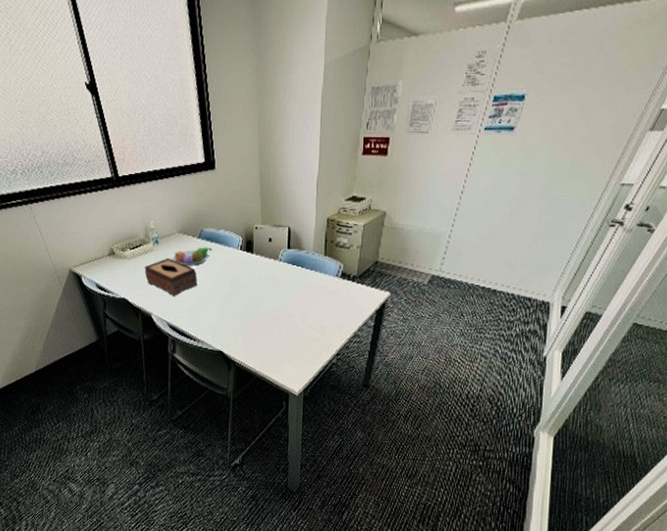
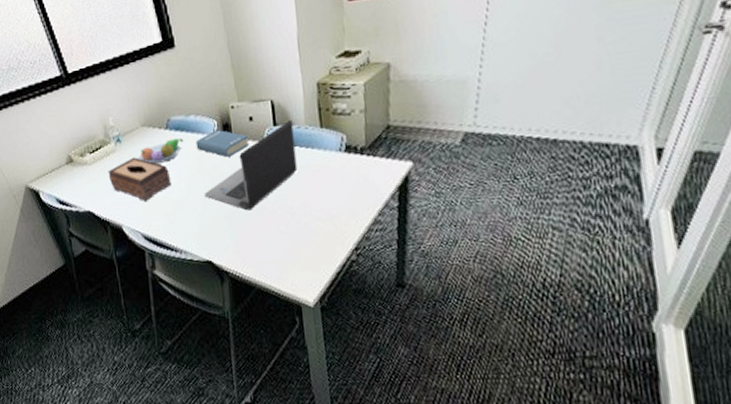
book: none [222,244,266,269] -> present [196,129,250,157]
laptop computer: none [223,246,303,315] -> present [204,120,298,211]

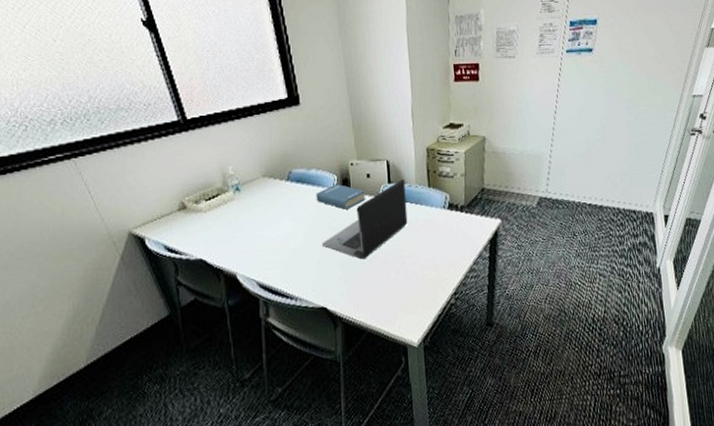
tissue box: present [108,157,172,201] -> none [224,206,290,250]
fruit bowl: present [139,138,184,164] -> none [258,189,305,213]

